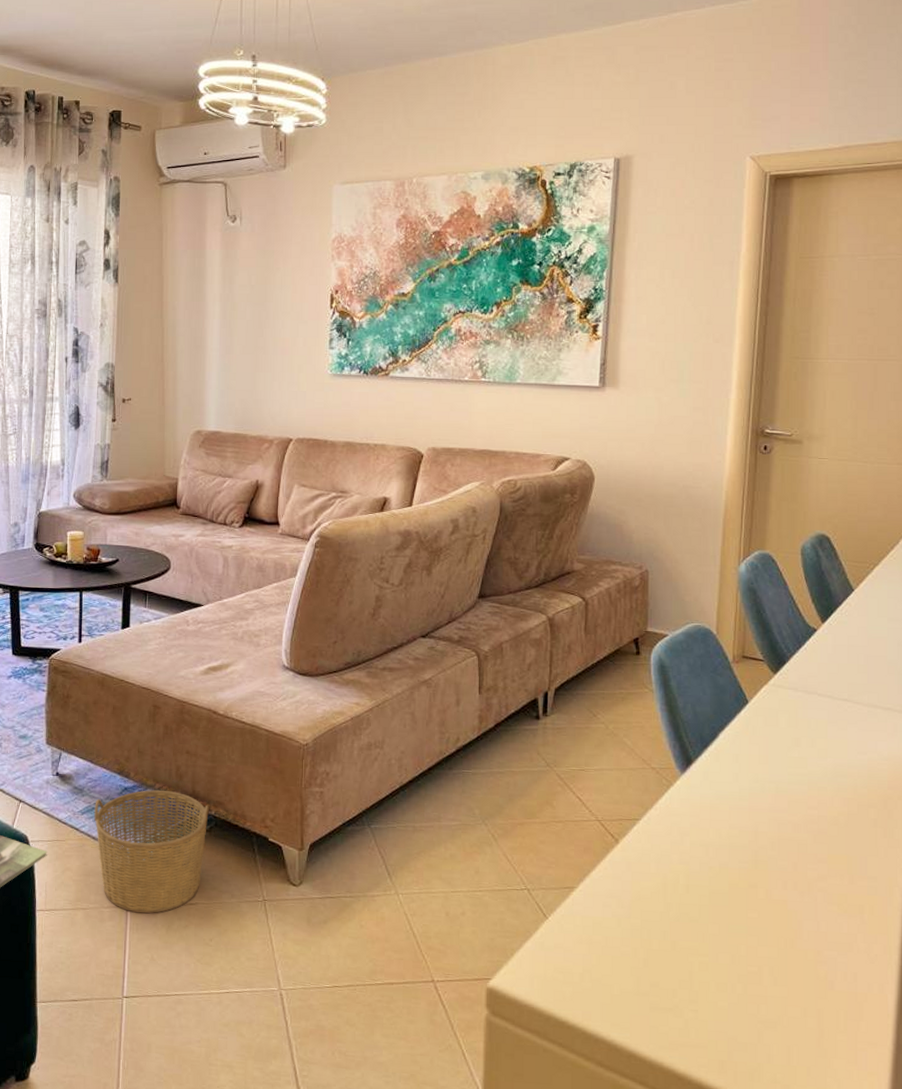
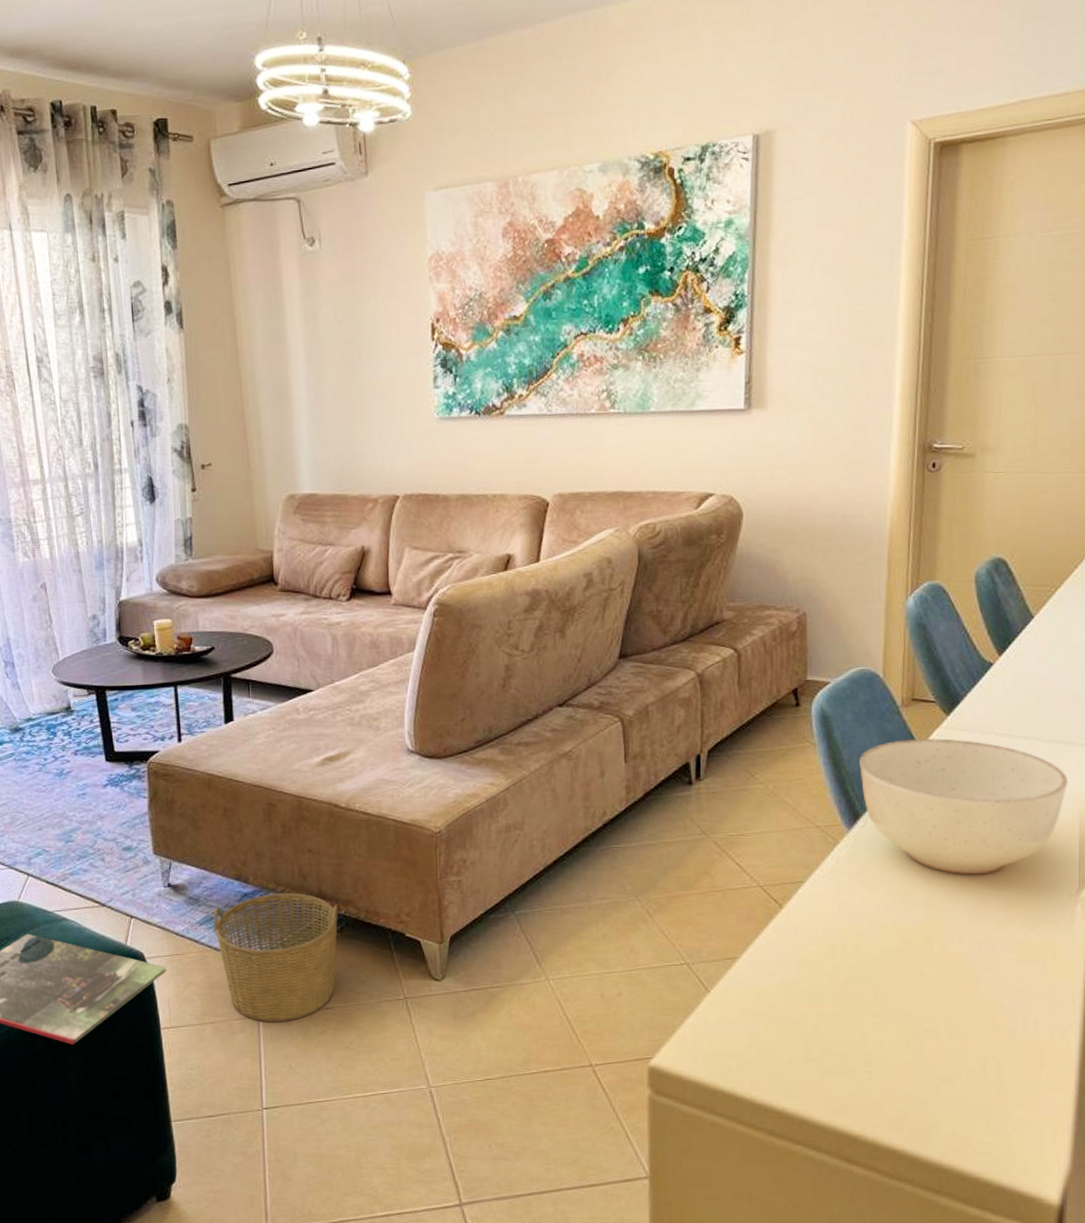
bowl: none [693,693,885,827] -> present [859,737,1068,875]

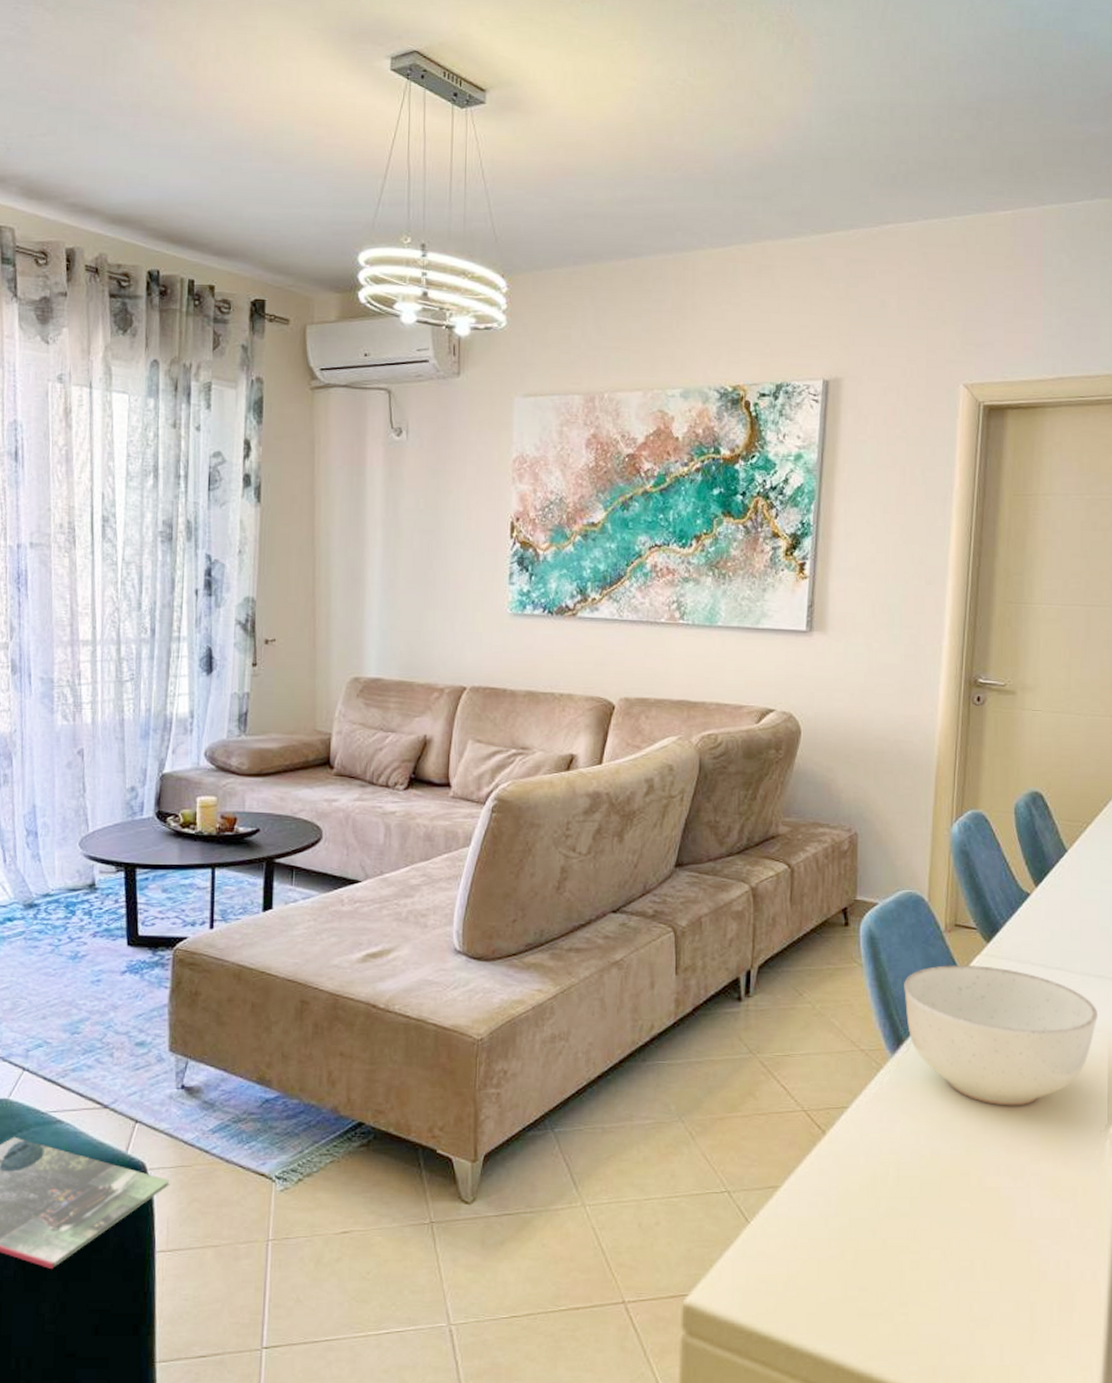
basket: present [213,892,338,1022] -> none [228,1099,367,1247]

